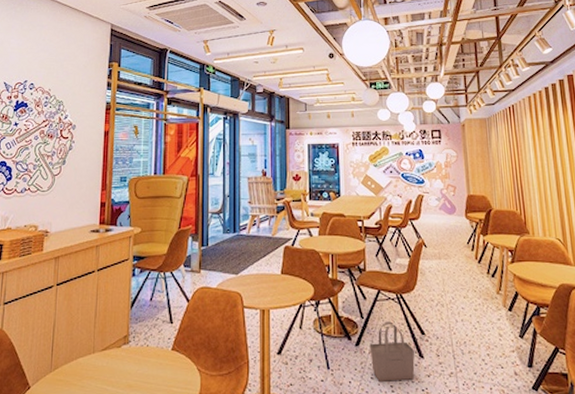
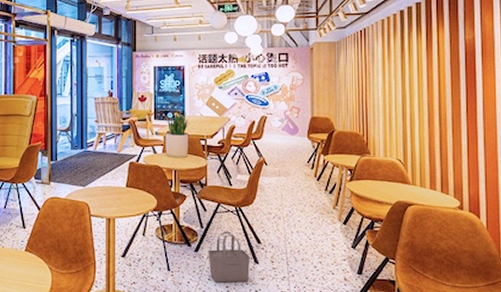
planter: none [321,191,346,242] -> present [165,112,189,159]

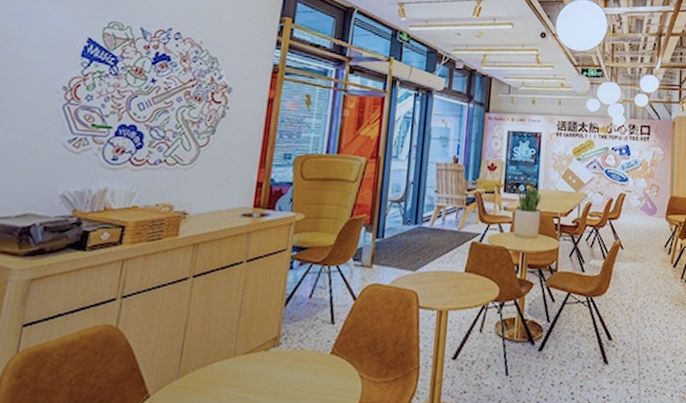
shopping bag: present [208,231,250,283] -> none [553,326,599,388]

